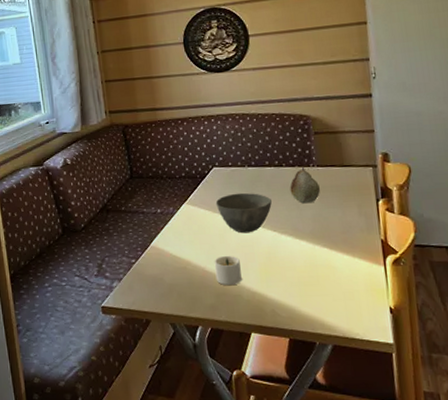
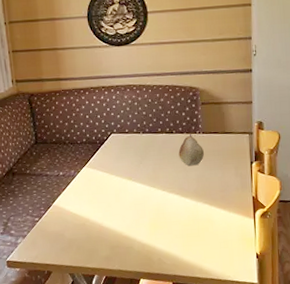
candle: present [214,255,242,286] -> none [110,212,134,239]
bowl: present [215,192,272,234] -> none [113,156,162,193]

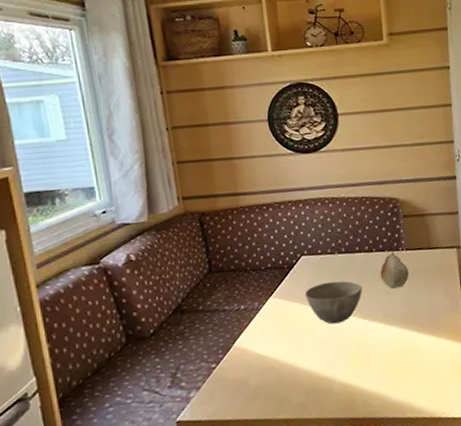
bowl: none [113,156,162,193] -> present [304,281,362,324]

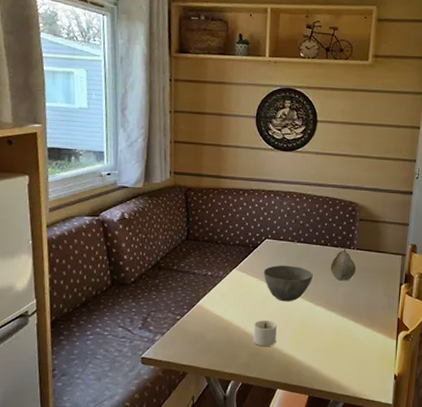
candle: none [303,348,333,381] -> present [253,319,277,347]

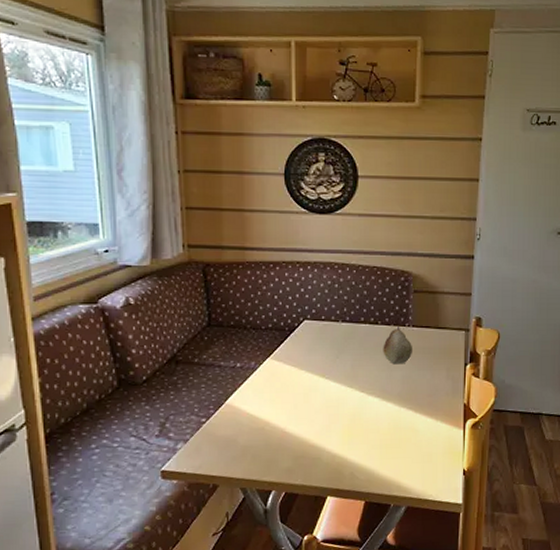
candle: present [253,319,277,347] -> none [295,416,323,448]
bowl: present [263,265,313,302] -> none [303,349,362,393]

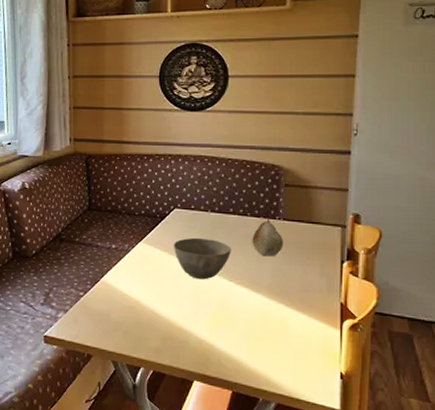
bowl: none [303,349,362,393] -> present [173,237,231,280]

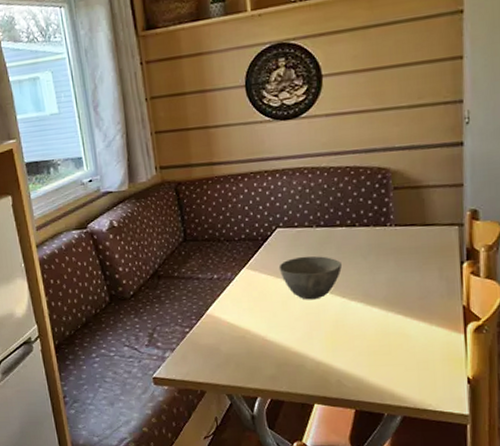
fruit: present [252,219,283,257] -> none [363,227,397,267]

